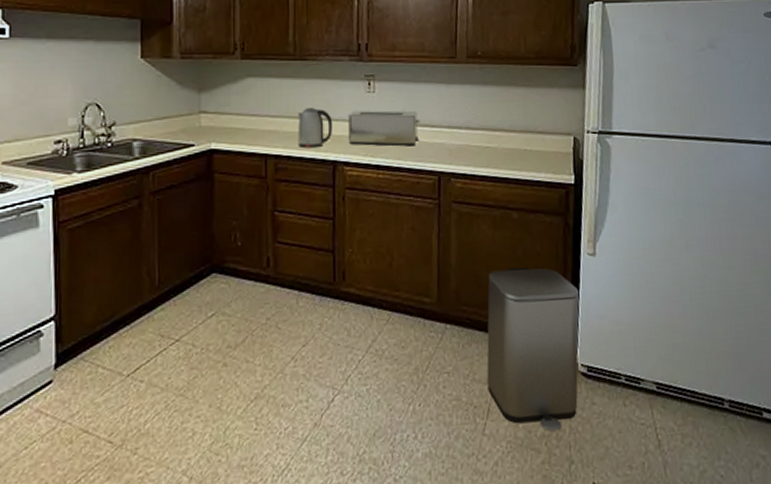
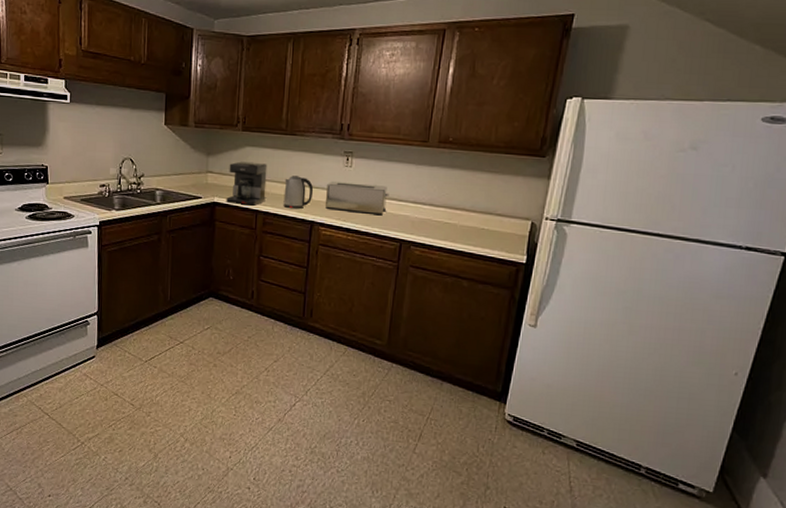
coffee maker: none [226,95,276,151] -> present [226,161,268,207]
pedal bin: present [486,267,580,432] -> none [422,326,516,462]

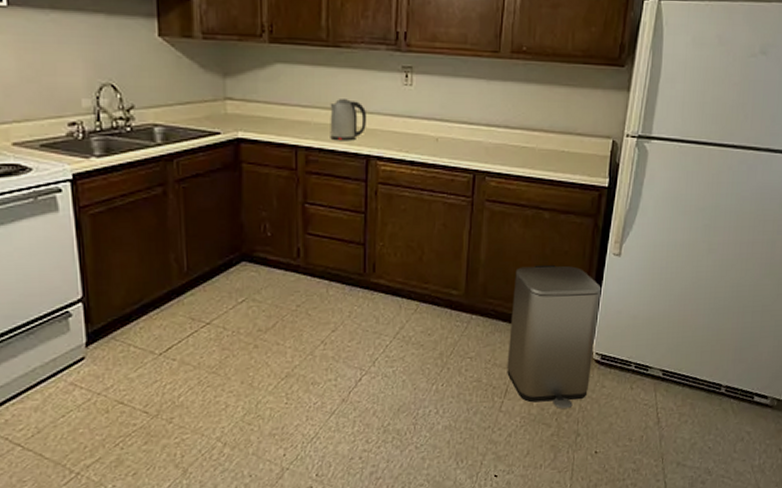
coffee maker: present [226,161,268,207] -> none [254,83,307,141]
toaster: present [324,182,389,216] -> none [382,105,458,143]
pedal bin: none [422,326,516,462] -> present [507,264,602,410]

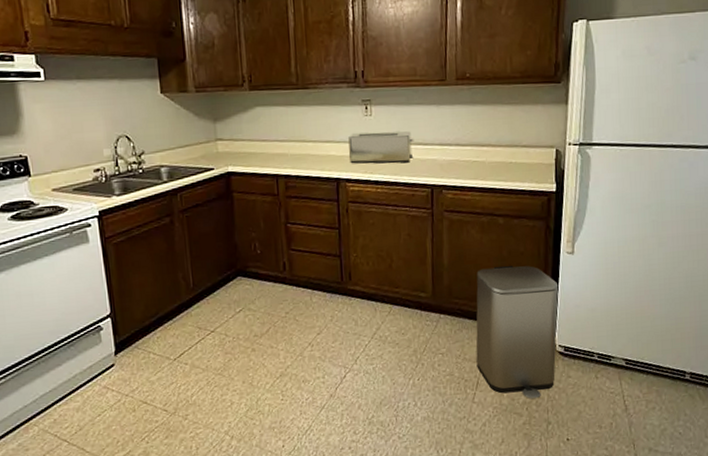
kettle: present [330,99,367,141] -> none [303,132,335,169]
toaster: none [382,105,458,143] -> present [348,131,414,164]

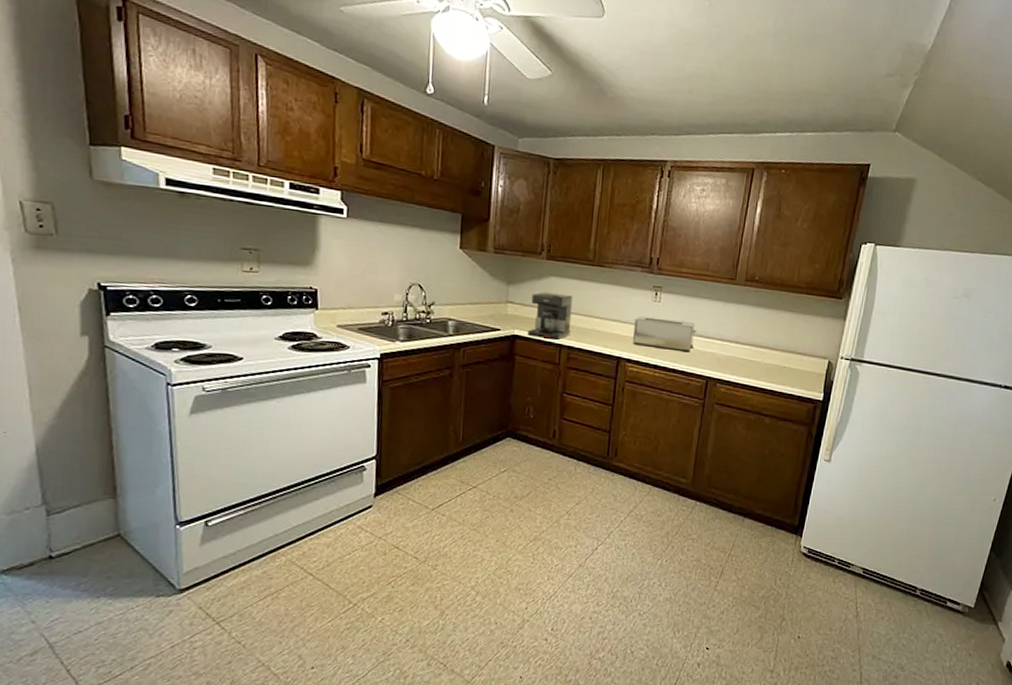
coffee maker: none [240,122,285,172] -> present [527,292,573,341]
pedal bin: present [476,265,559,400] -> none [723,463,812,595]

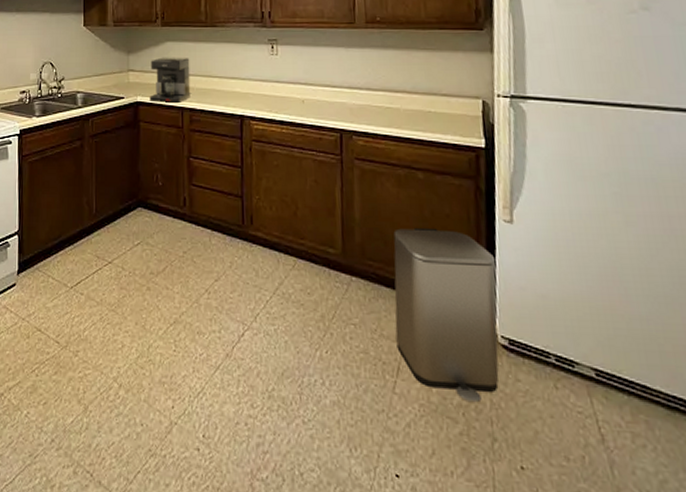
toaster: present [632,316,697,353] -> none [253,71,322,105]
pedal bin: none [723,463,812,595] -> present [393,227,499,403]

